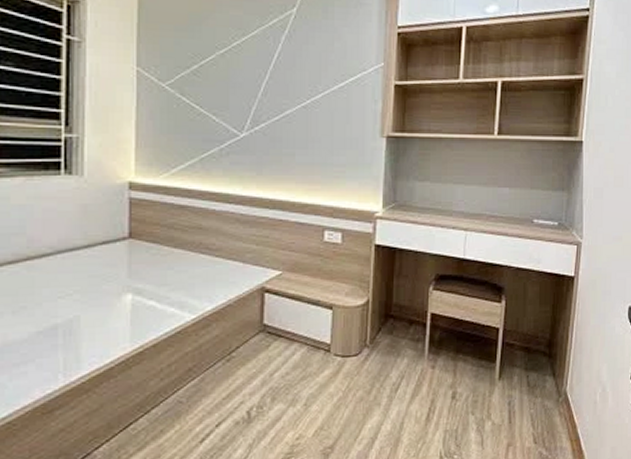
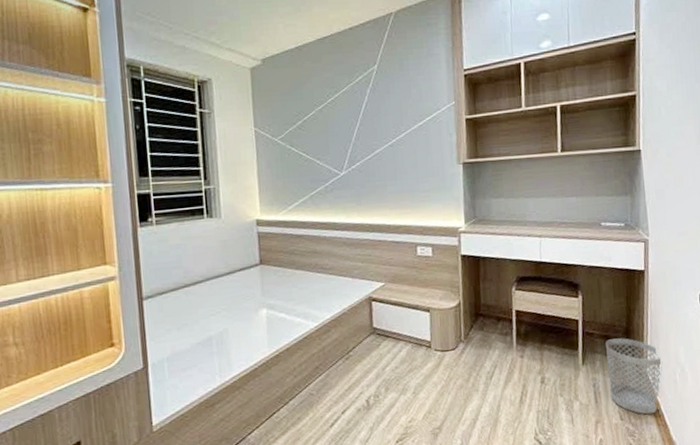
wastebasket: none [526,351,584,438] -> present [606,338,663,415]

